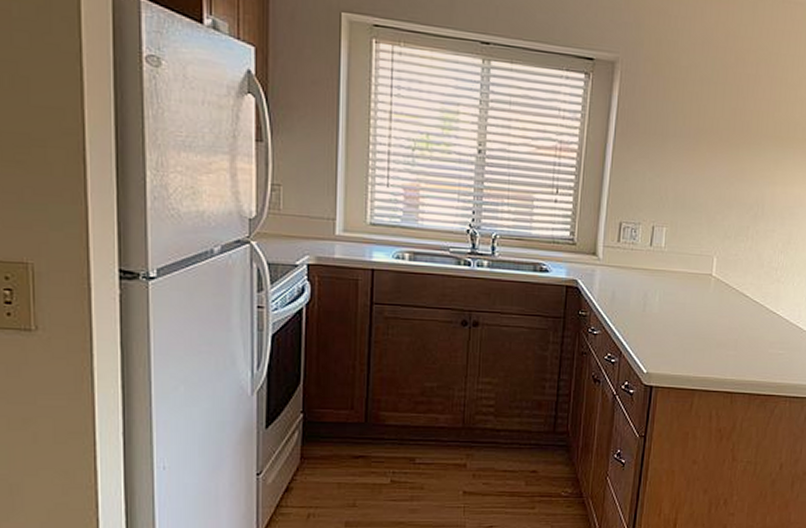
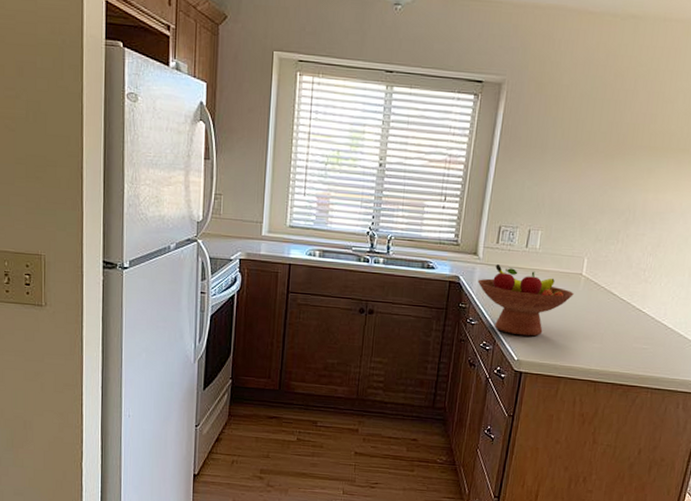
fruit bowl: none [598,264,704,346] -> present [477,263,574,337]

